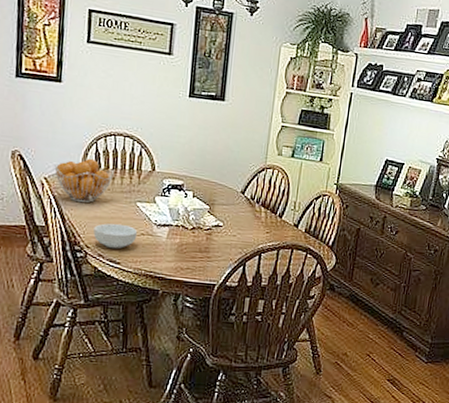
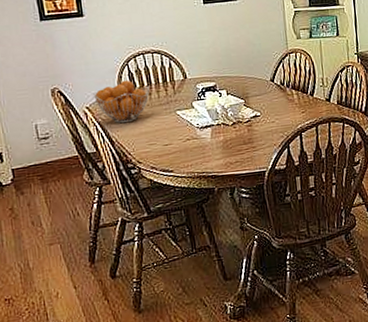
cereal bowl: present [93,223,138,249] -> none [142,134,184,159]

